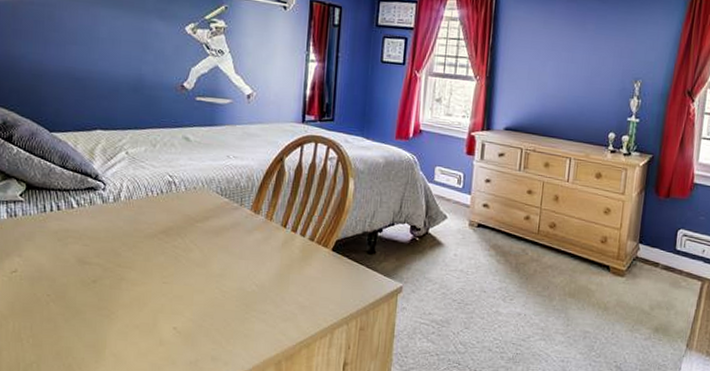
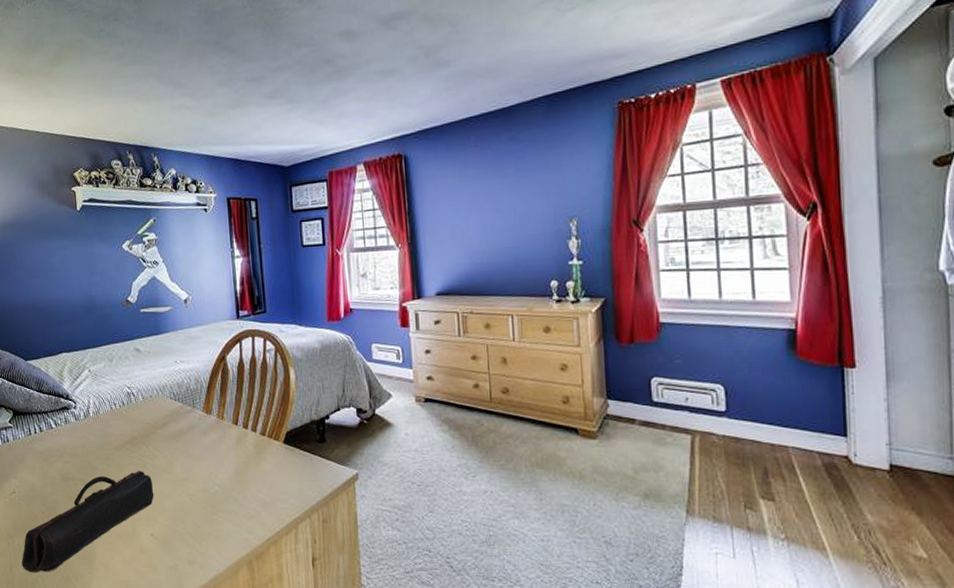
pencil case: none [14,262,184,359] -> present [21,471,154,573]

